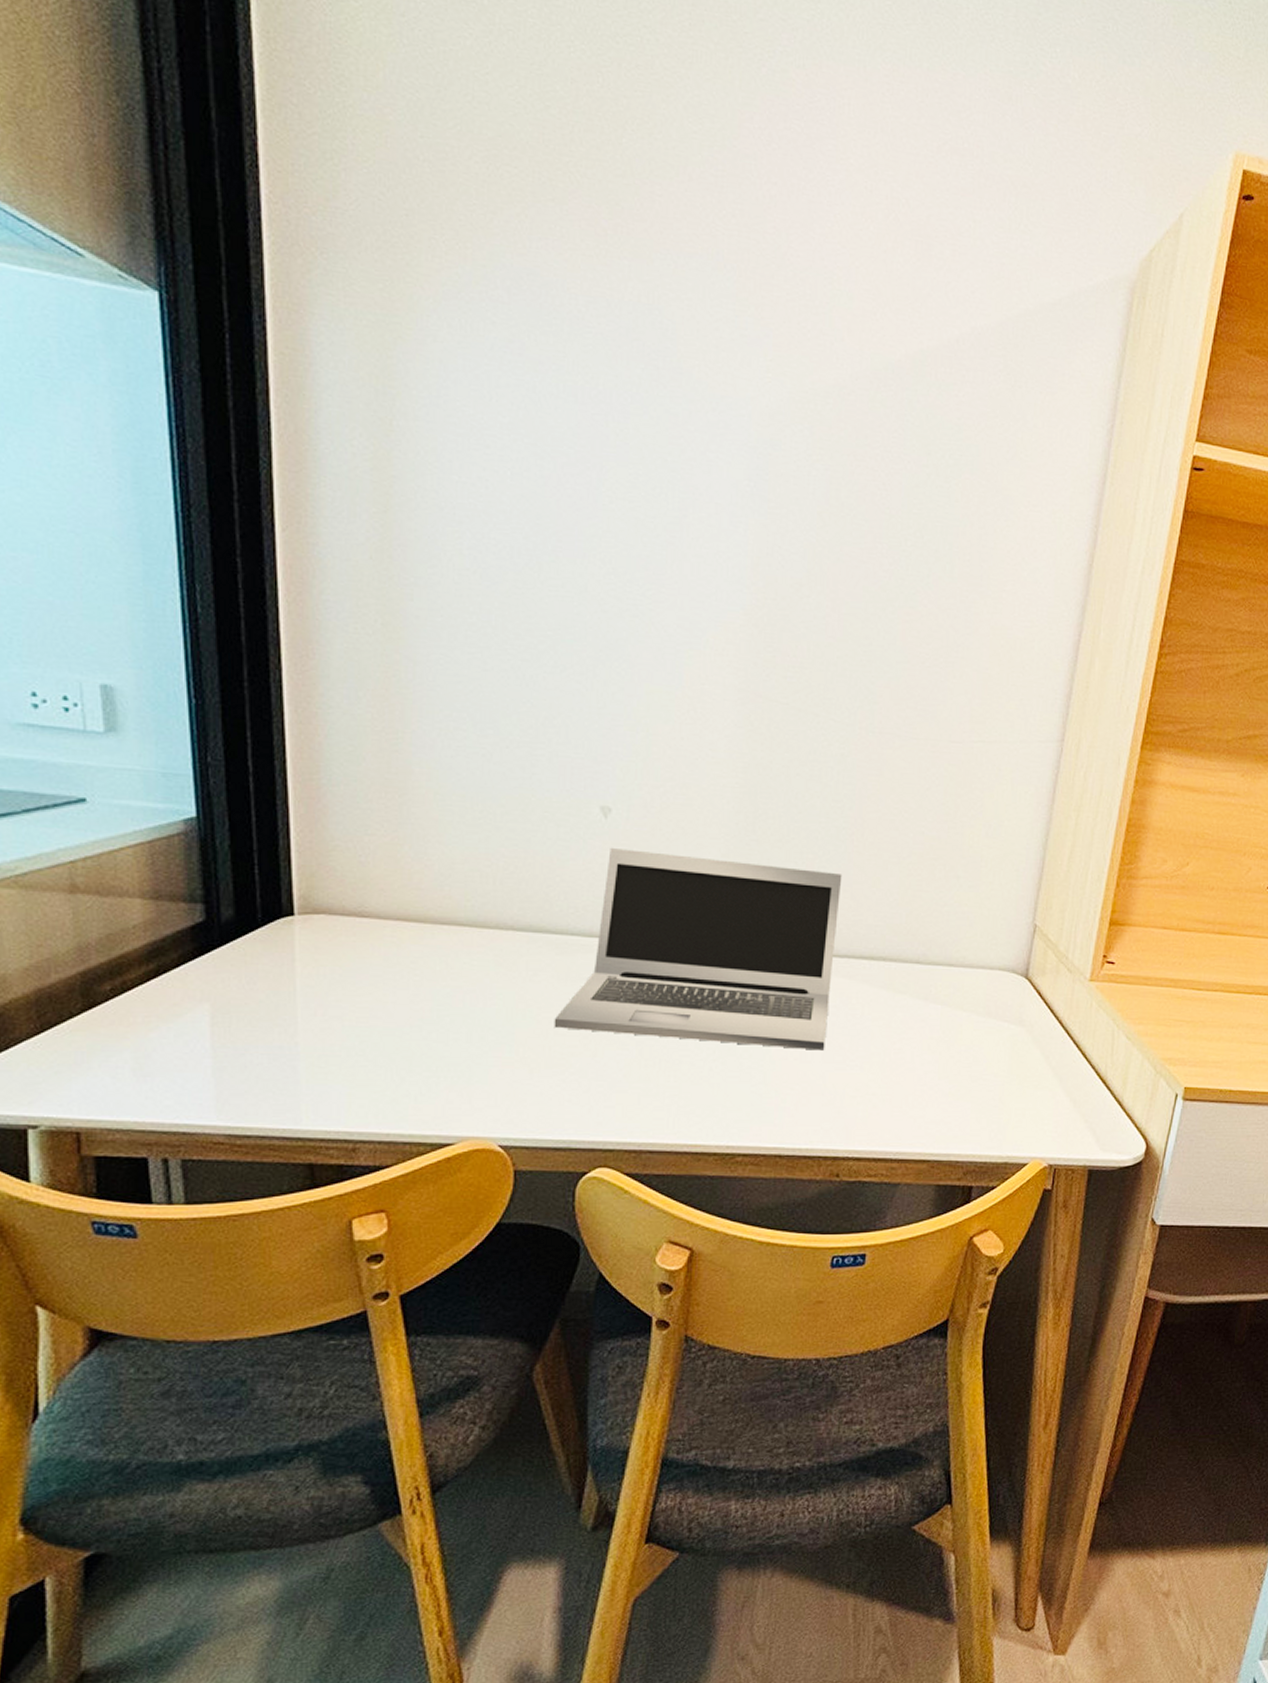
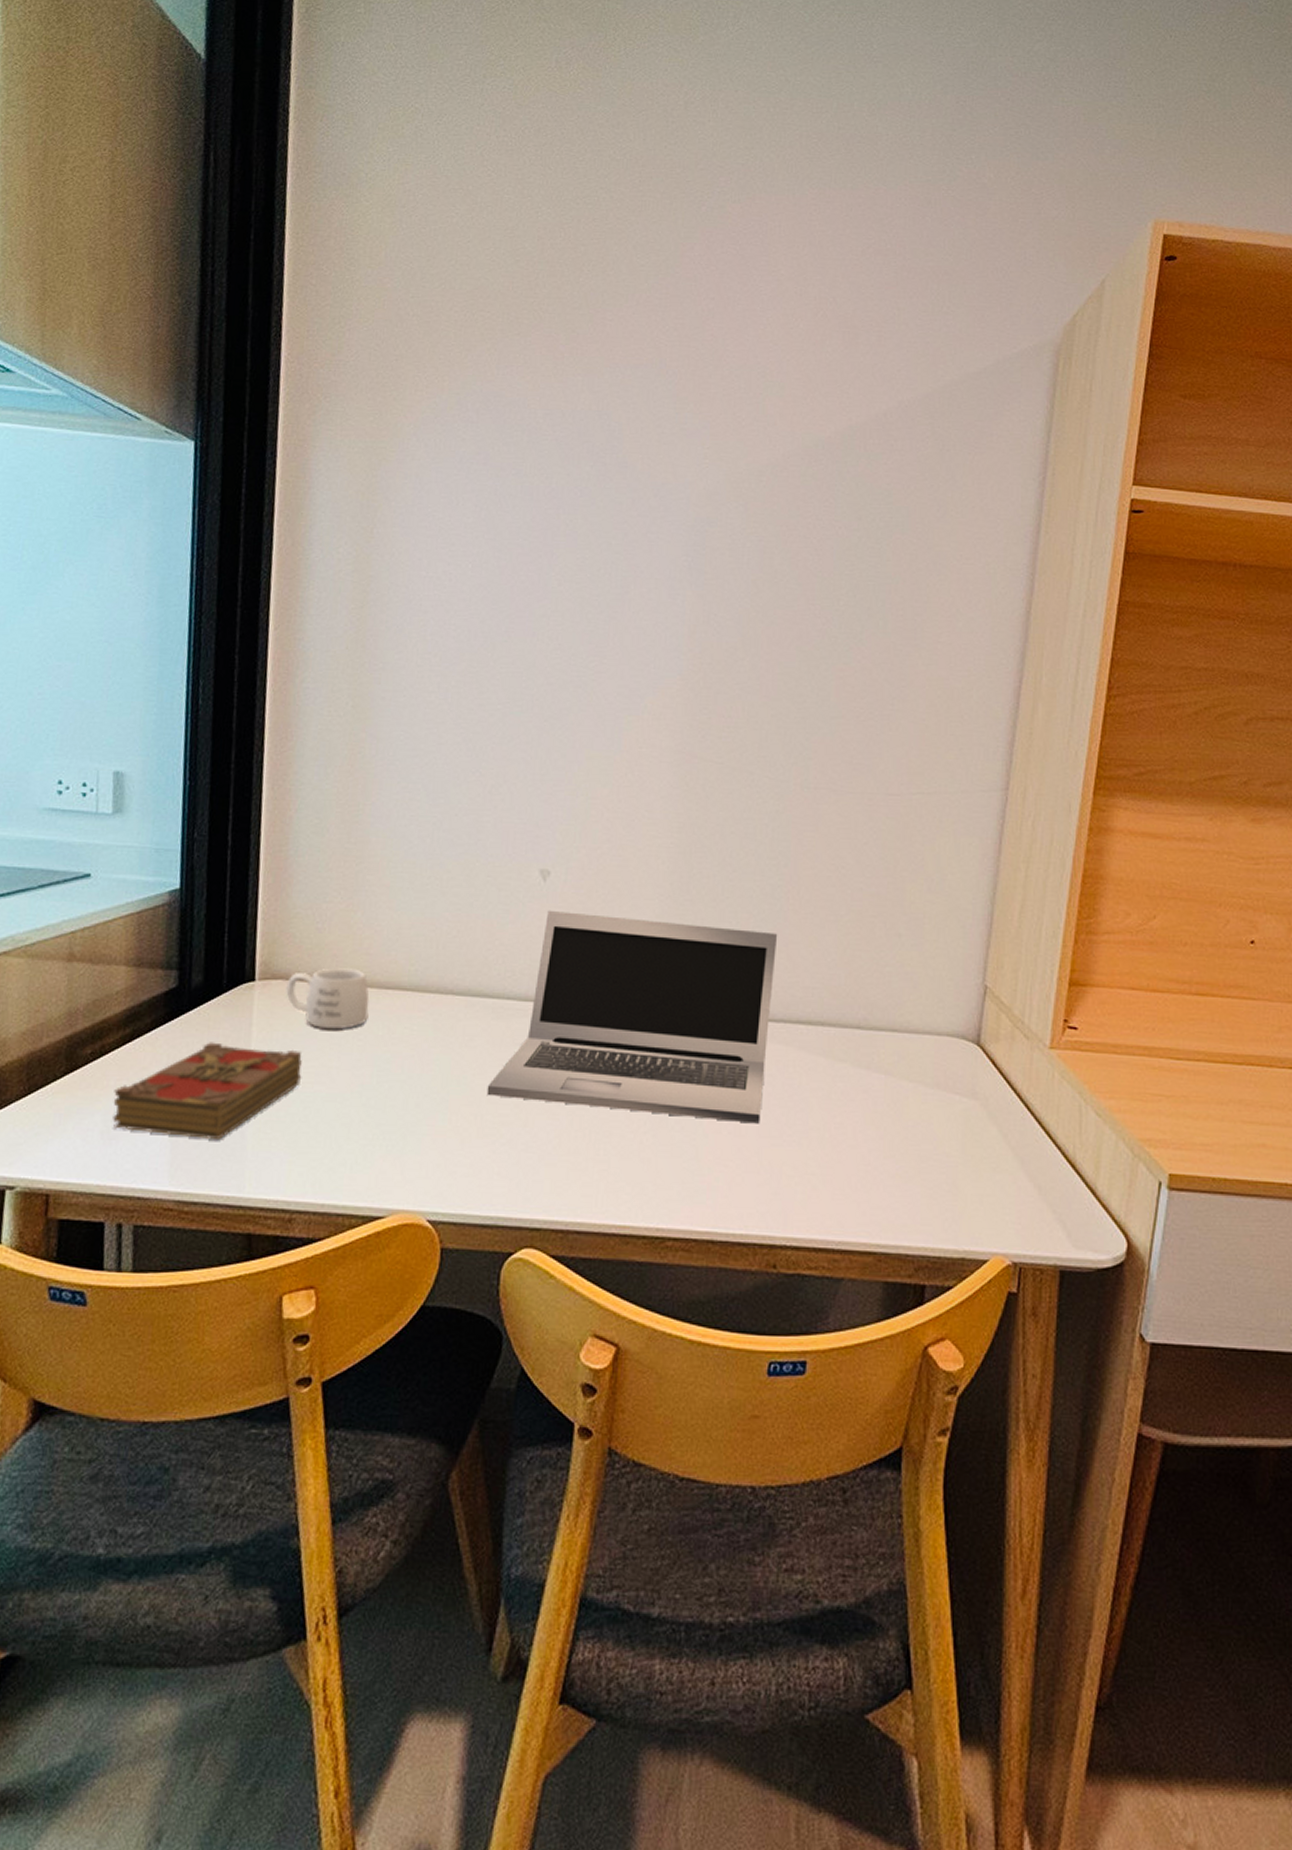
book: none [143,977,355,1074] -> present [113,1042,302,1139]
mug: none [330,901,424,965] -> present [286,966,370,1030]

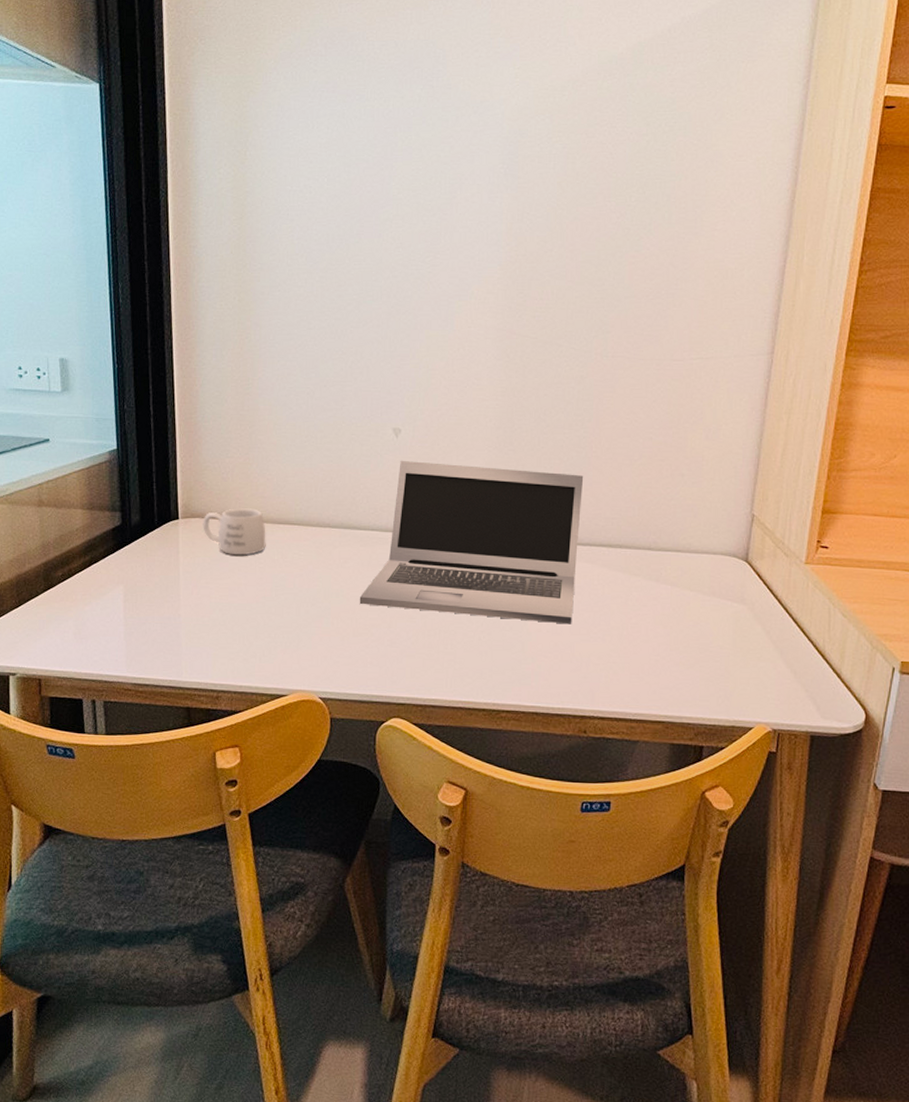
book: present [113,1042,302,1139] -> none [81,566,219,638]

